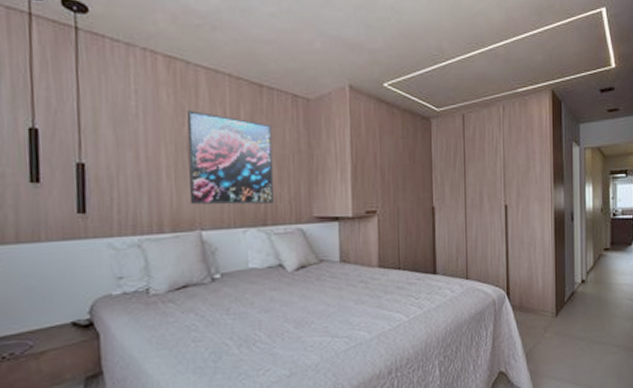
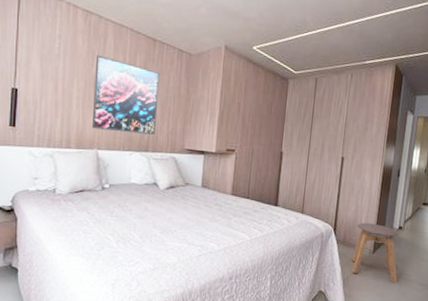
stool: none [532,280,588,350] -> present [351,222,400,284]

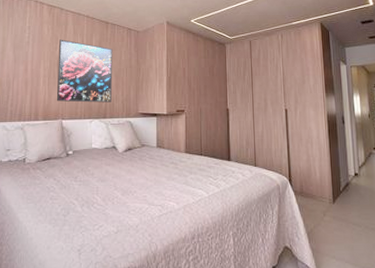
stool: present [351,222,400,284] -> none [312,171,365,235]

